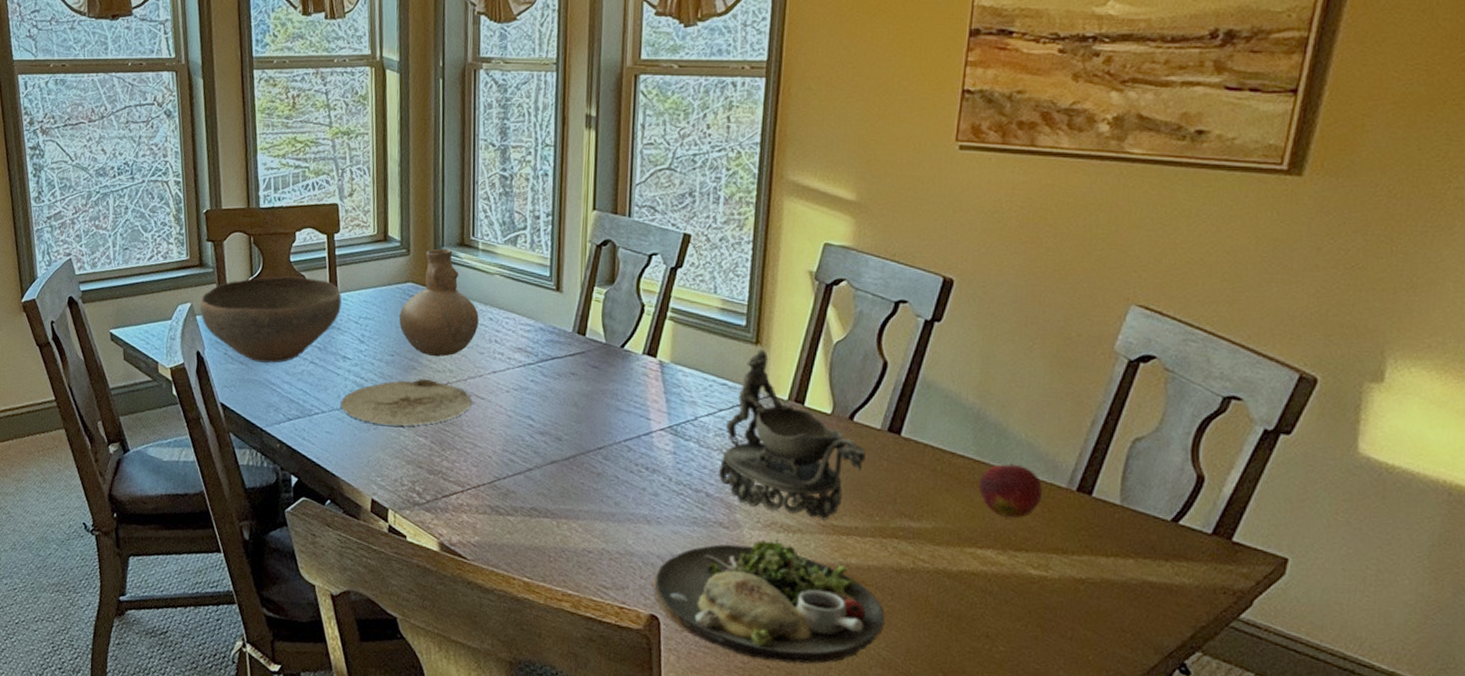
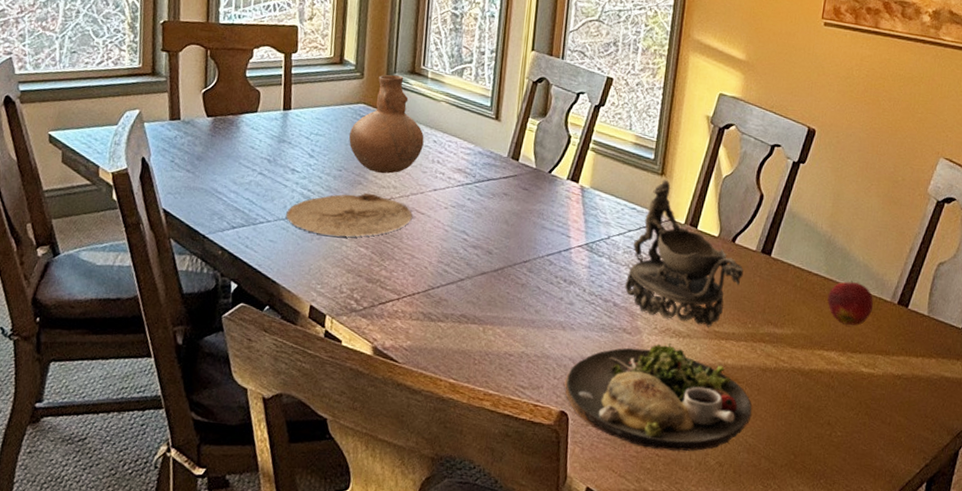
bowl: present [199,276,342,363] -> none [148,90,295,173]

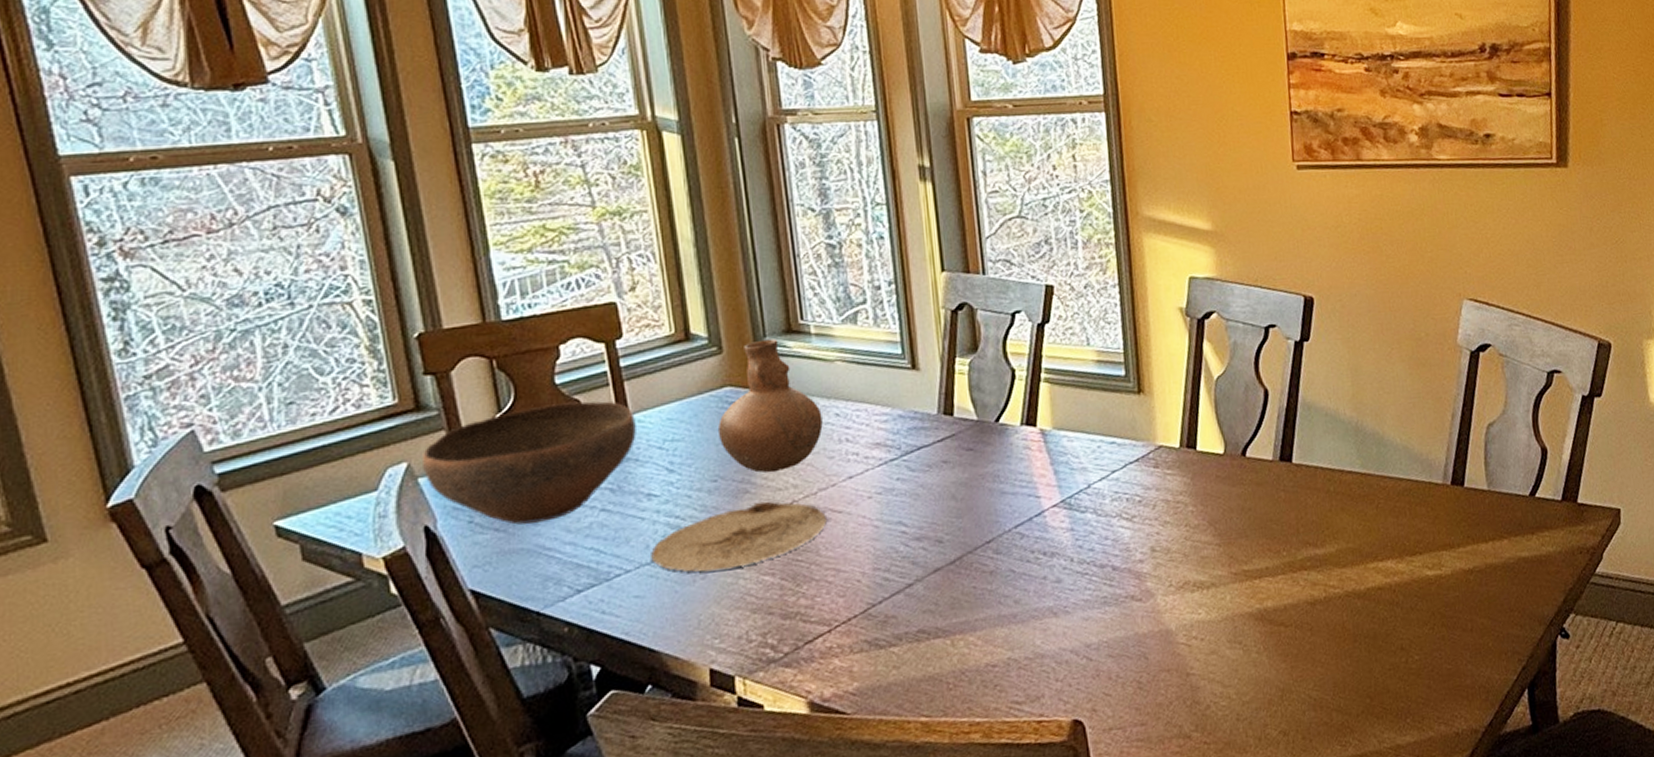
bowl: none [148,90,295,173] -> present [421,401,636,525]
dinner plate: present [564,343,752,451] -> none [1070,600,1310,738]
decorative bowl: present [624,179,744,327] -> none [1121,397,1264,570]
apple: present [827,281,873,326] -> none [1369,470,1424,524]

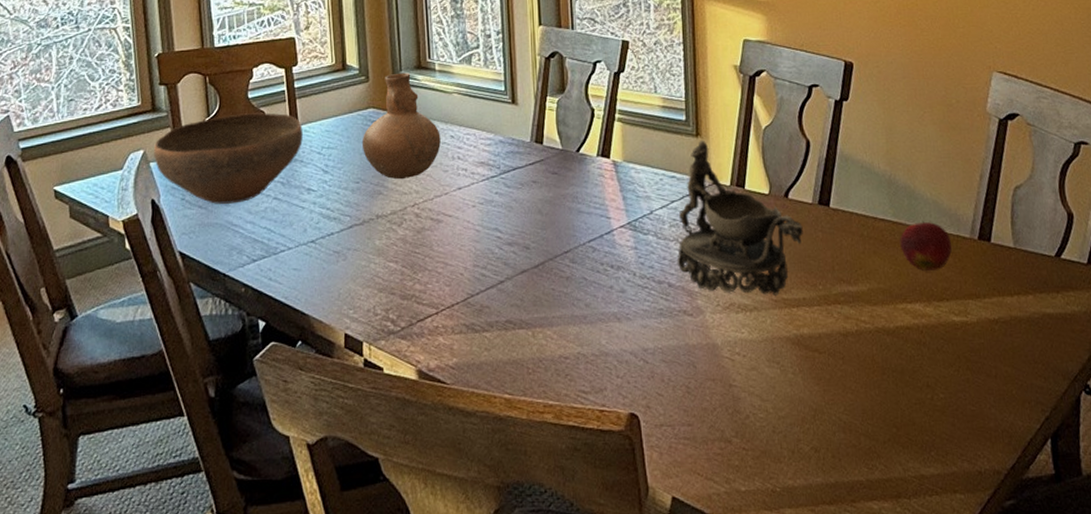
plate: present [651,501,827,572] -> none [307,202,439,255]
decorative bowl: none [1121,397,1264,570] -> present [677,140,803,296]
apple: none [1369,470,1424,524] -> present [900,221,952,271]

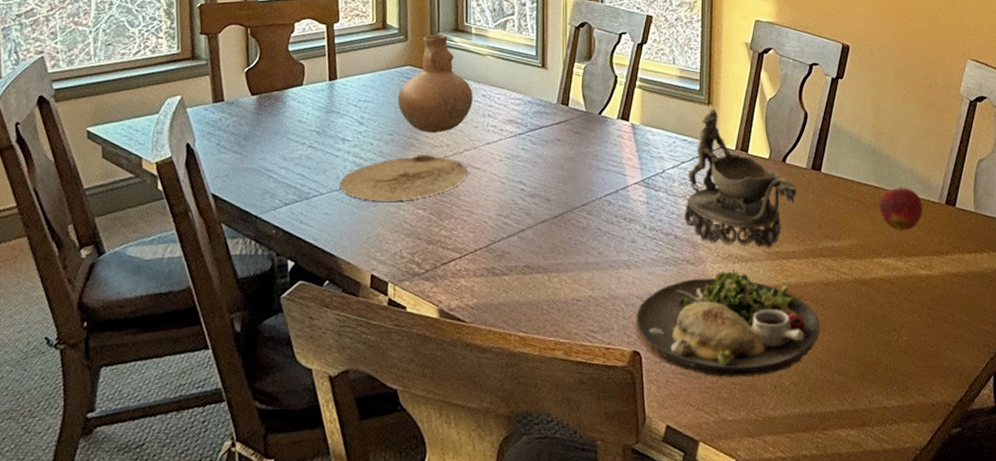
bowl: present [153,113,303,204] -> none [190,65,341,150]
plate: none [307,202,439,255] -> present [340,154,467,201]
dinner plate: none [629,320,841,442] -> present [634,269,820,377]

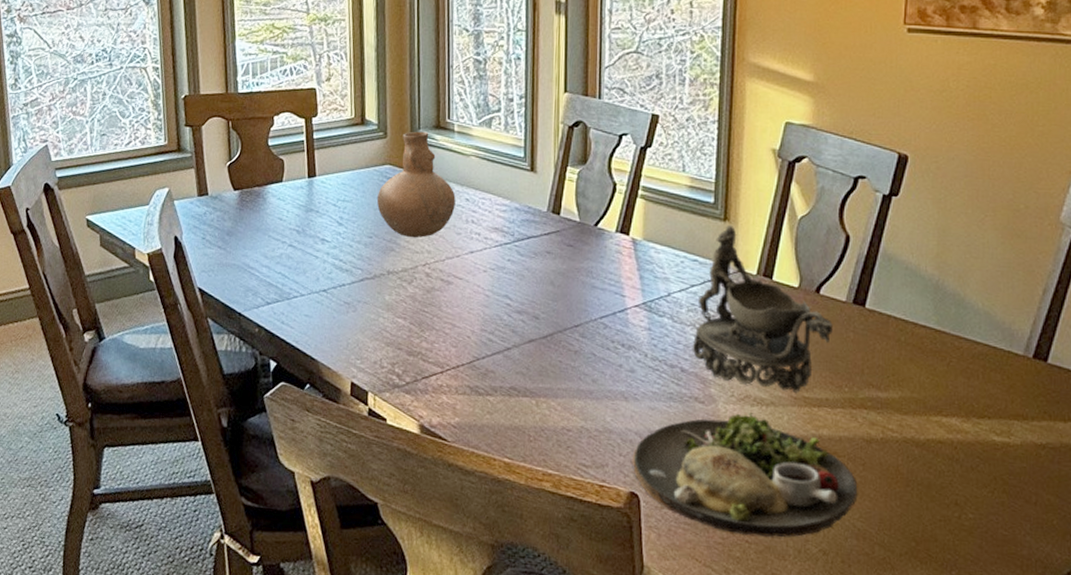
plate: present [340,154,467,201] -> none [319,259,450,308]
apple: present [879,187,922,230] -> none [941,332,1000,386]

